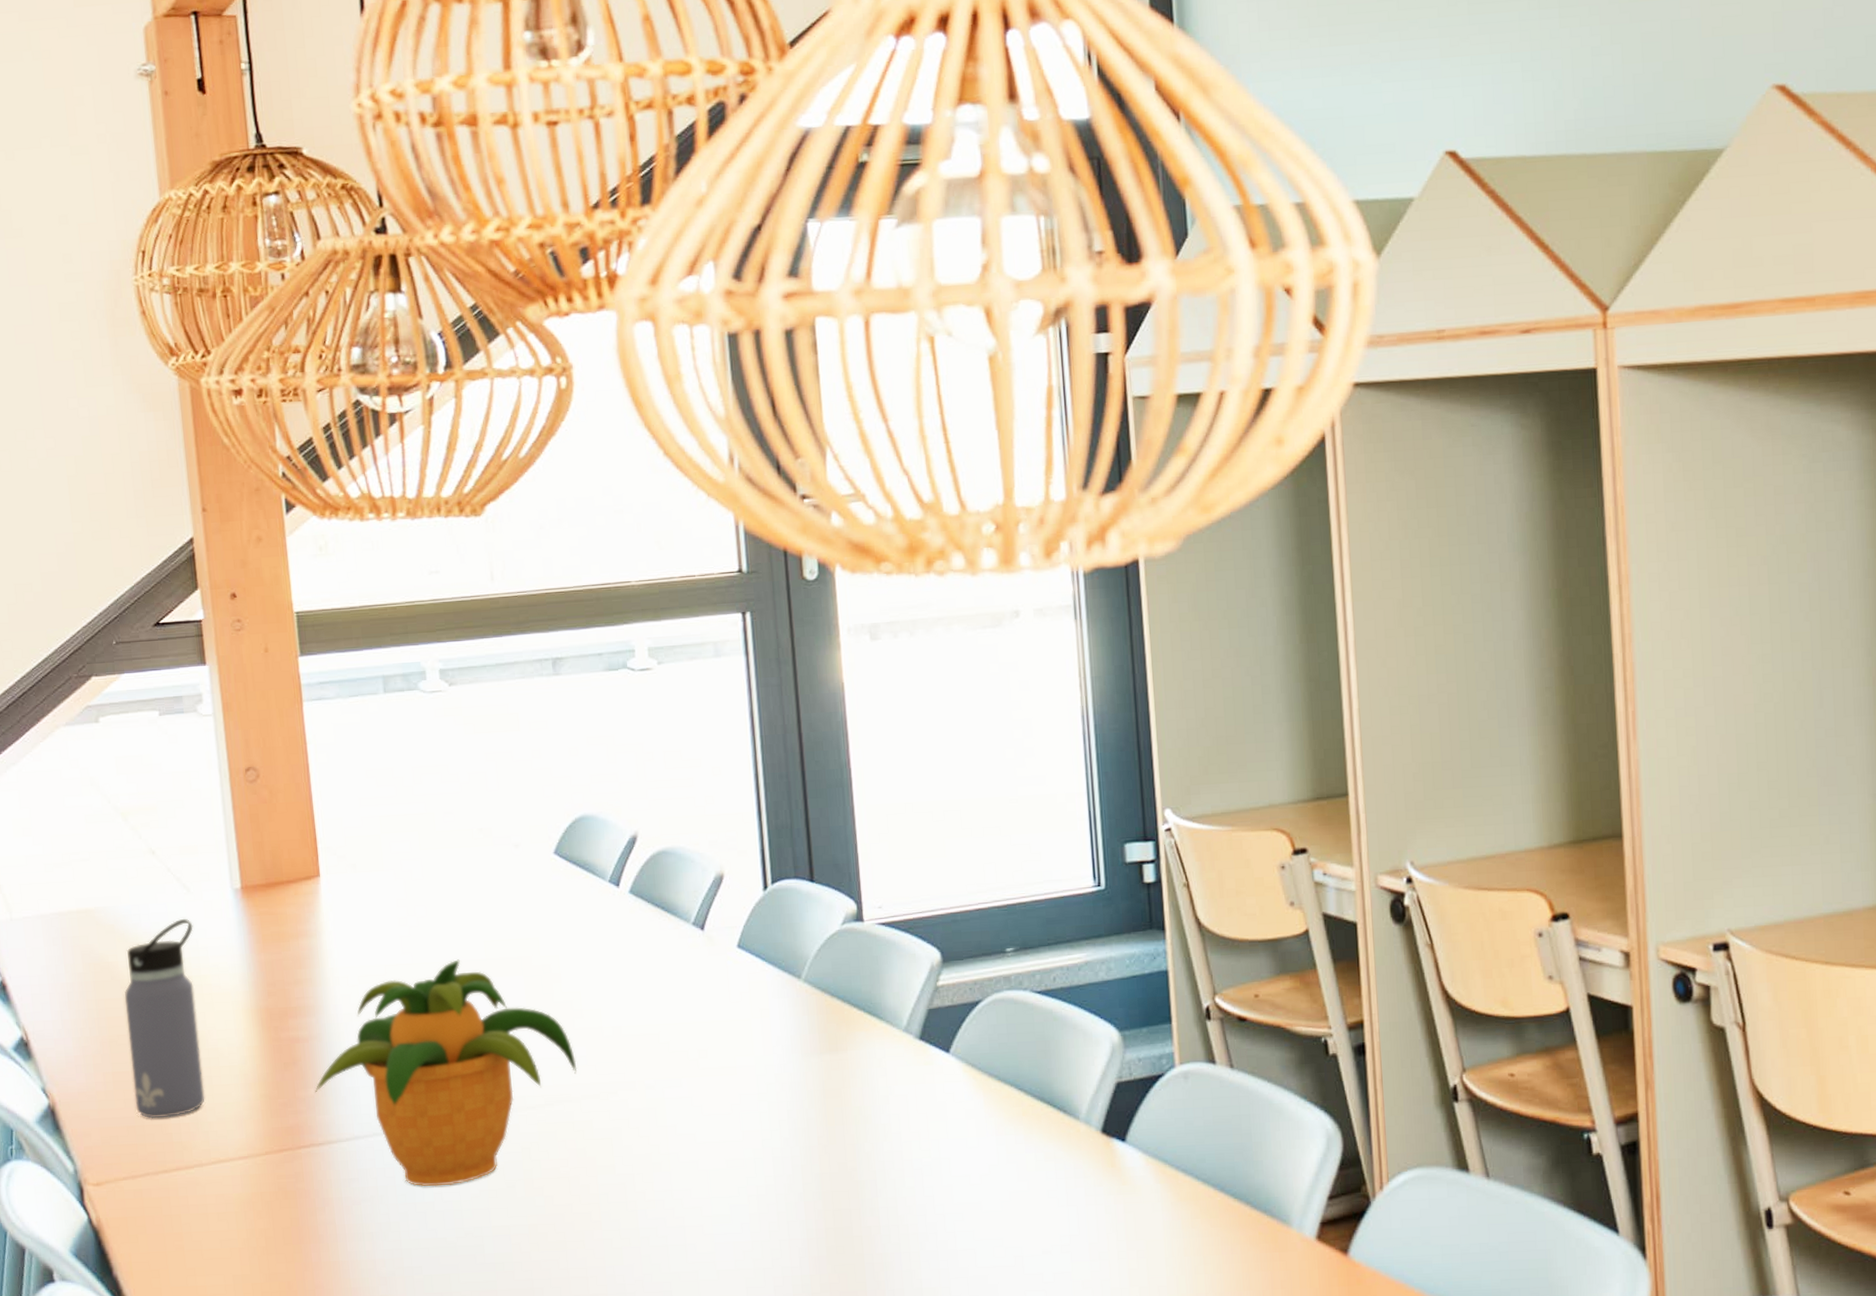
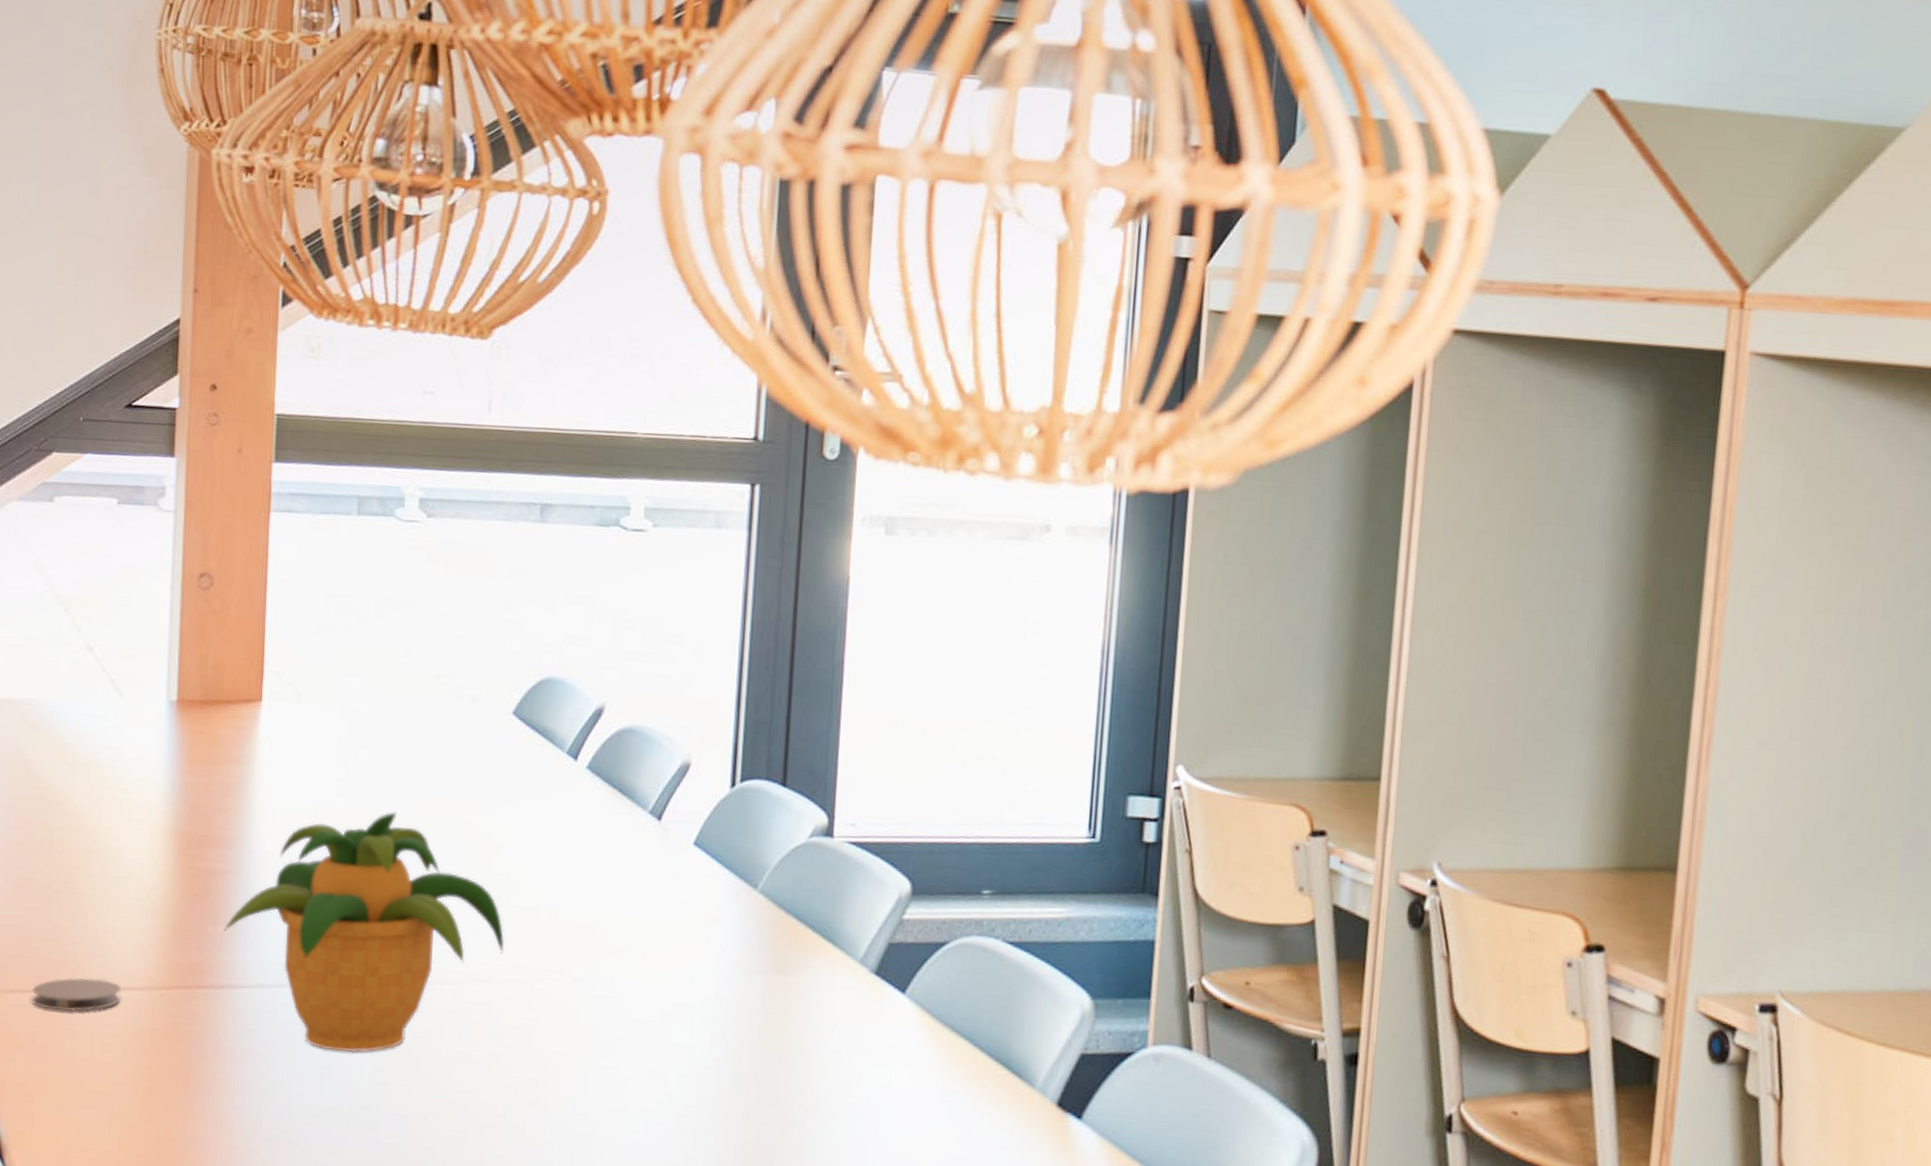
water bottle: present [124,918,205,1119] -> none [34,723,121,934]
coaster: none [144,1154,228,1190] -> present [32,977,122,1012]

